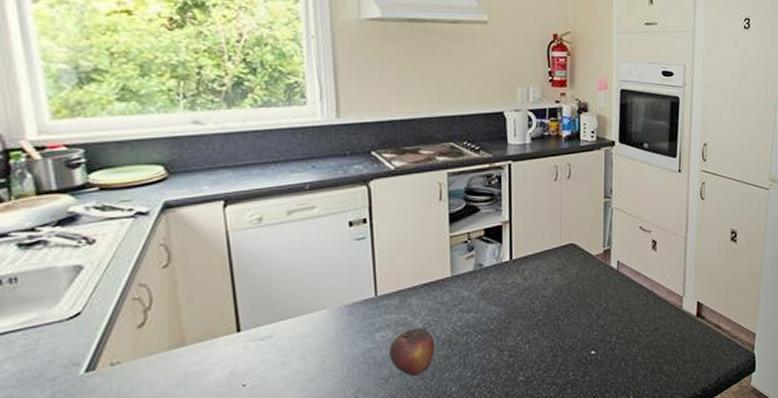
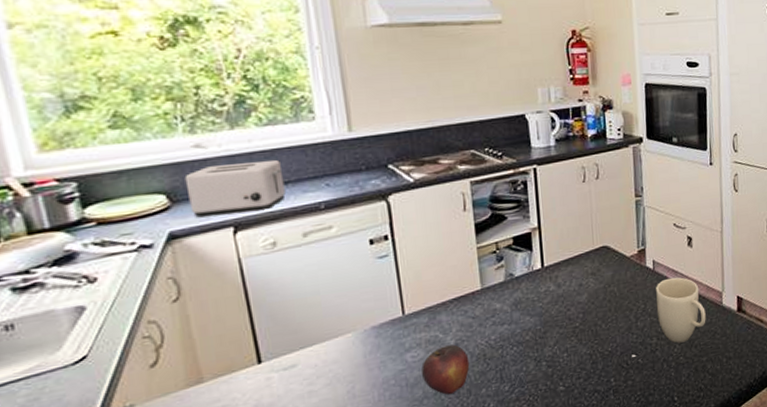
toaster: none [182,141,274,189] -> present [184,160,286,217]
mug: none [617,278,666,344] -> present [655,277,706,344]

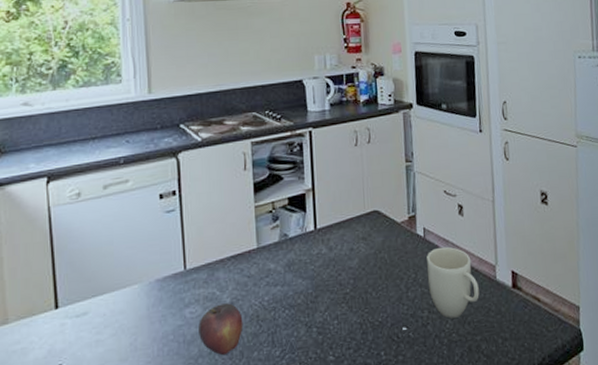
toaster: present [184,160,286,217] -> none [13,118,92,167]

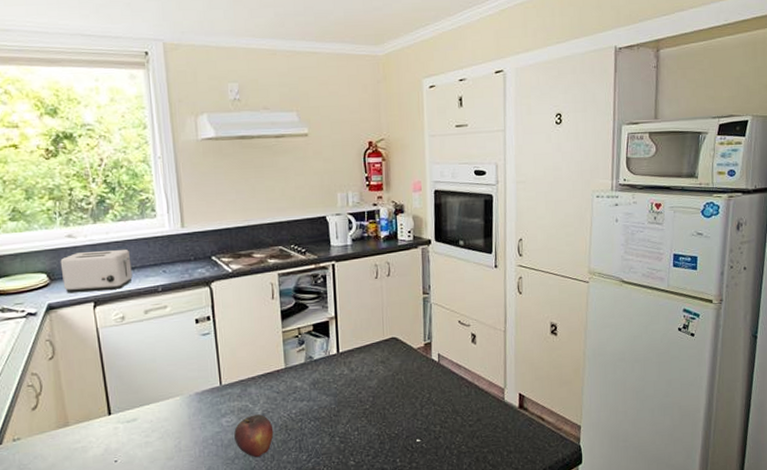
toaster: none [13,118,92,167] -> present [60,250,132,293]
mug: present [426,246,480,319] -> none [439,370,488,433]

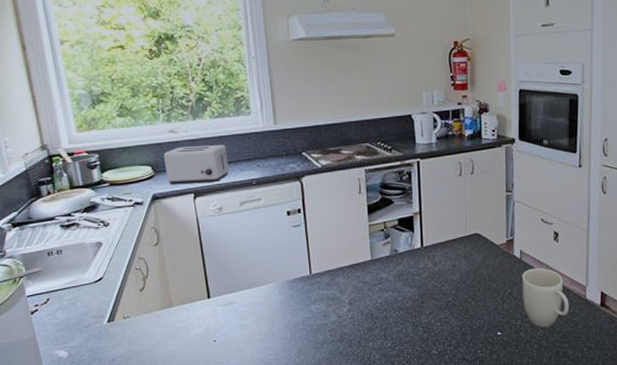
fruit: present [234,414,274,458] -> none [323,303,360,344]
mug: none [439,370,488,433] -> present [521,267,569,328]

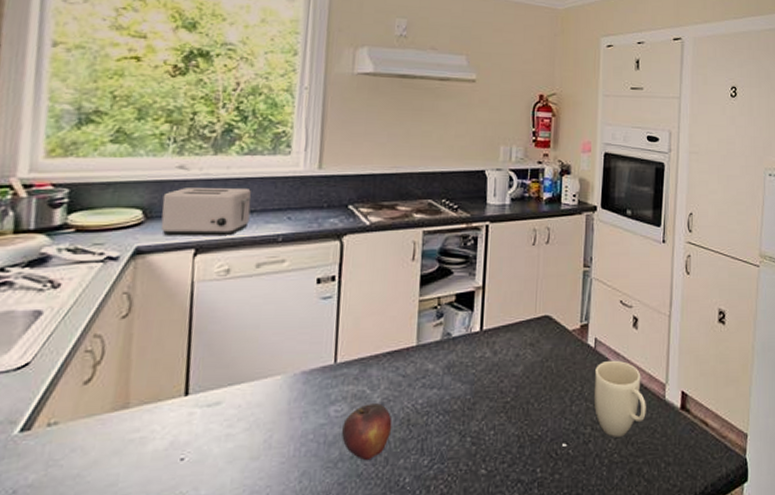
fruit: none [323,303,360,344] -> present [342,403,392,461]

